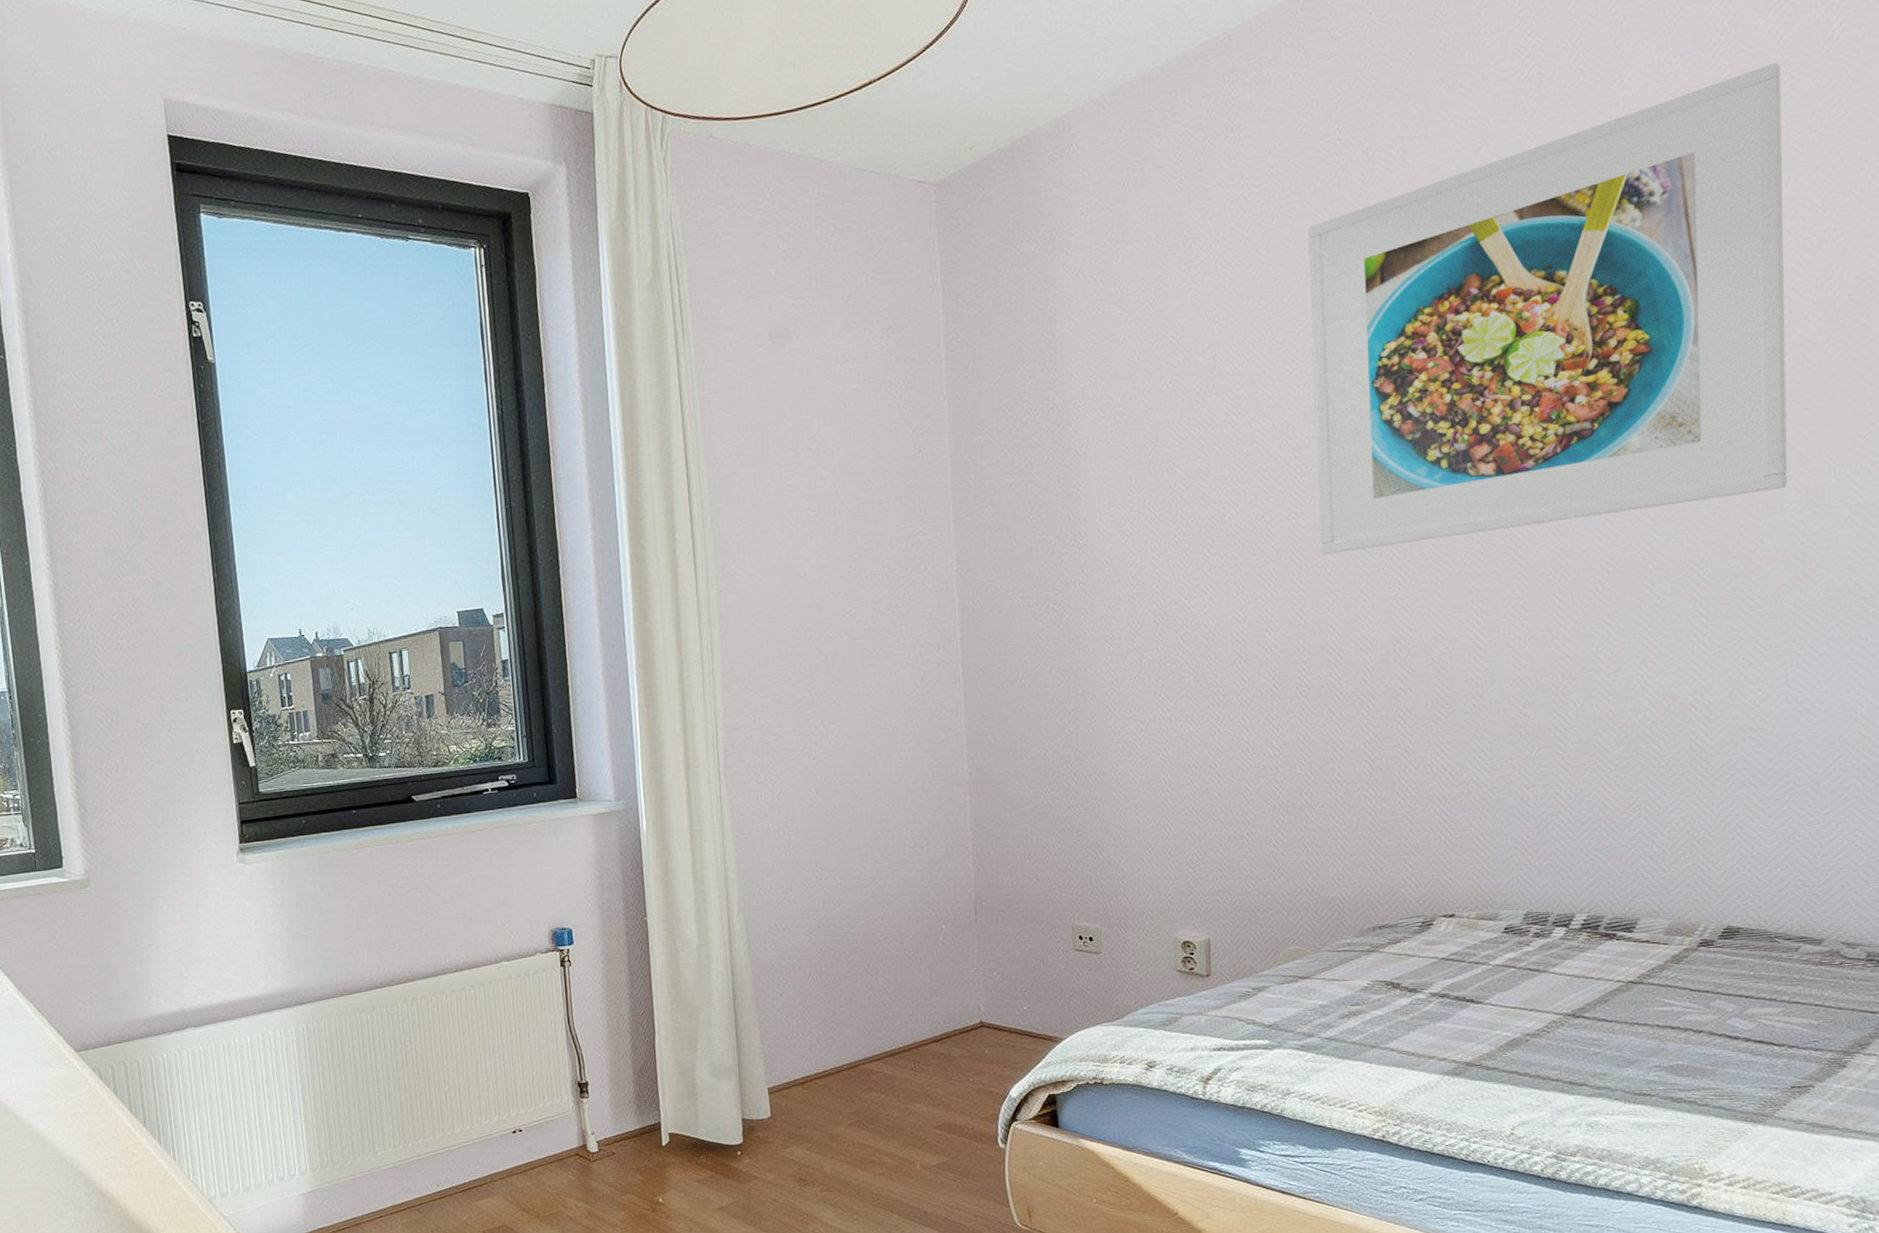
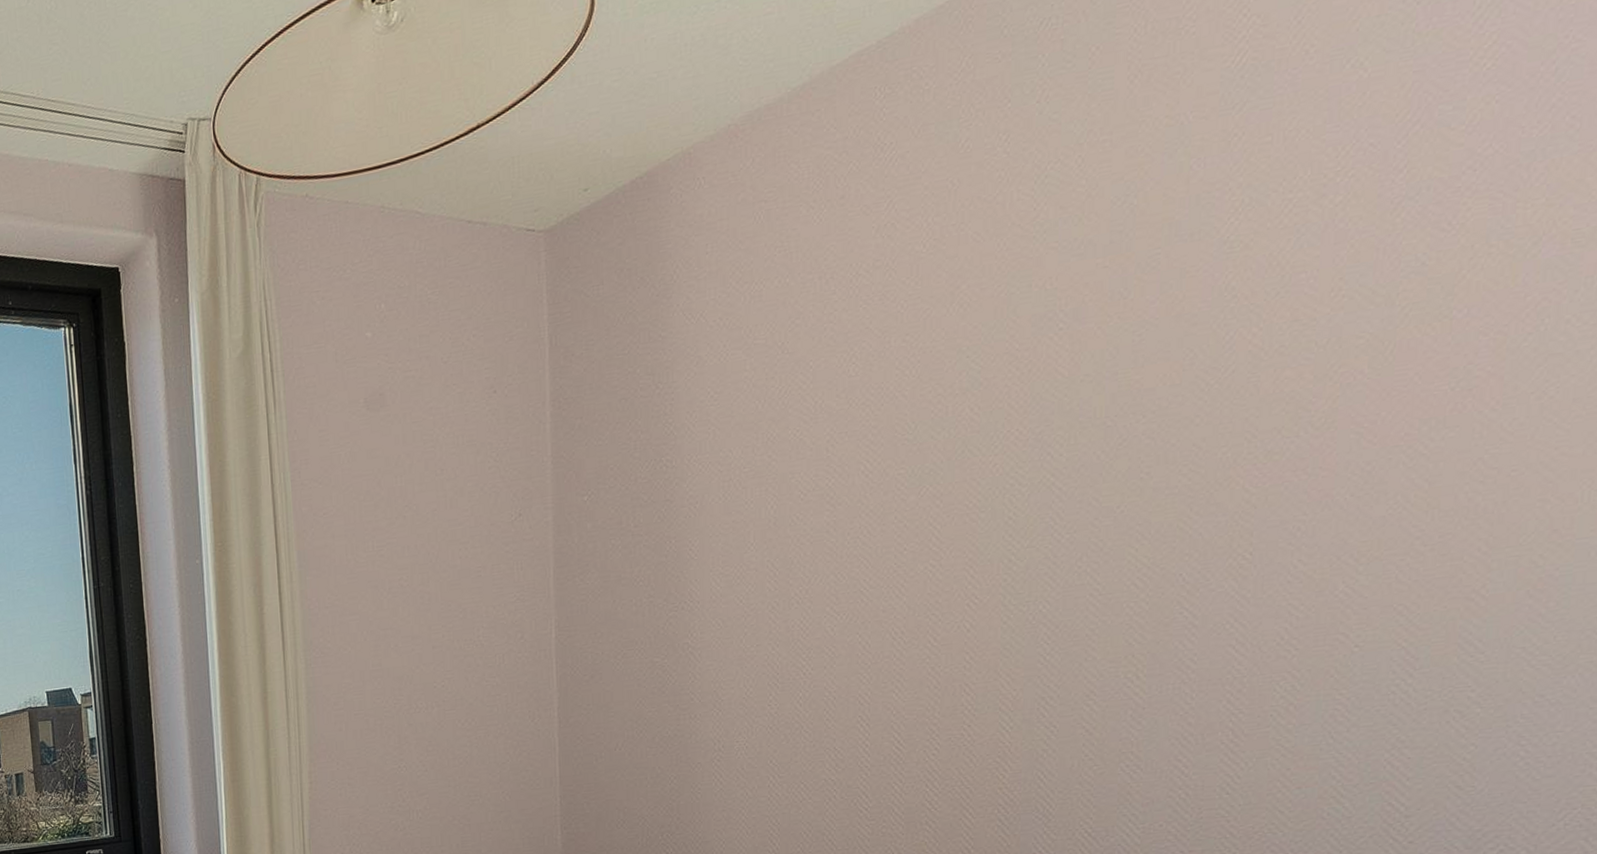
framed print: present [1308,63,1787,555] -> none [959,24,1562,610]

